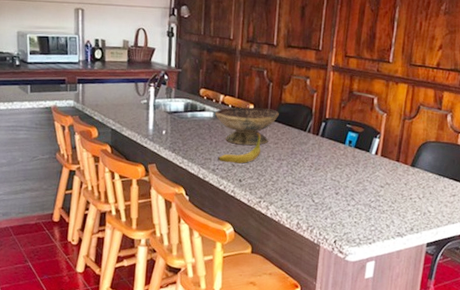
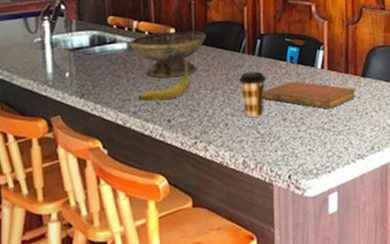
coffee cup: none [302,149,326,188] -> present [238,71,267,118]
notebook: none [321,162,404,190] -> present [263,81,356,109]

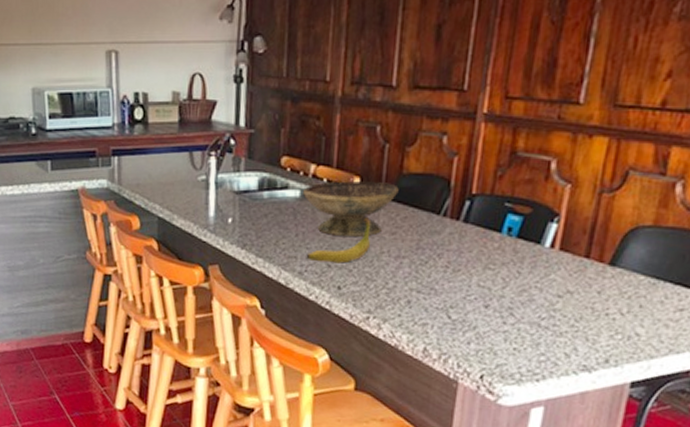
coffee cup: present [238,71,267,118] -> none [432,241,471,298]
notebook: present [263,81,356,109] -> none [462,259,596,302]

